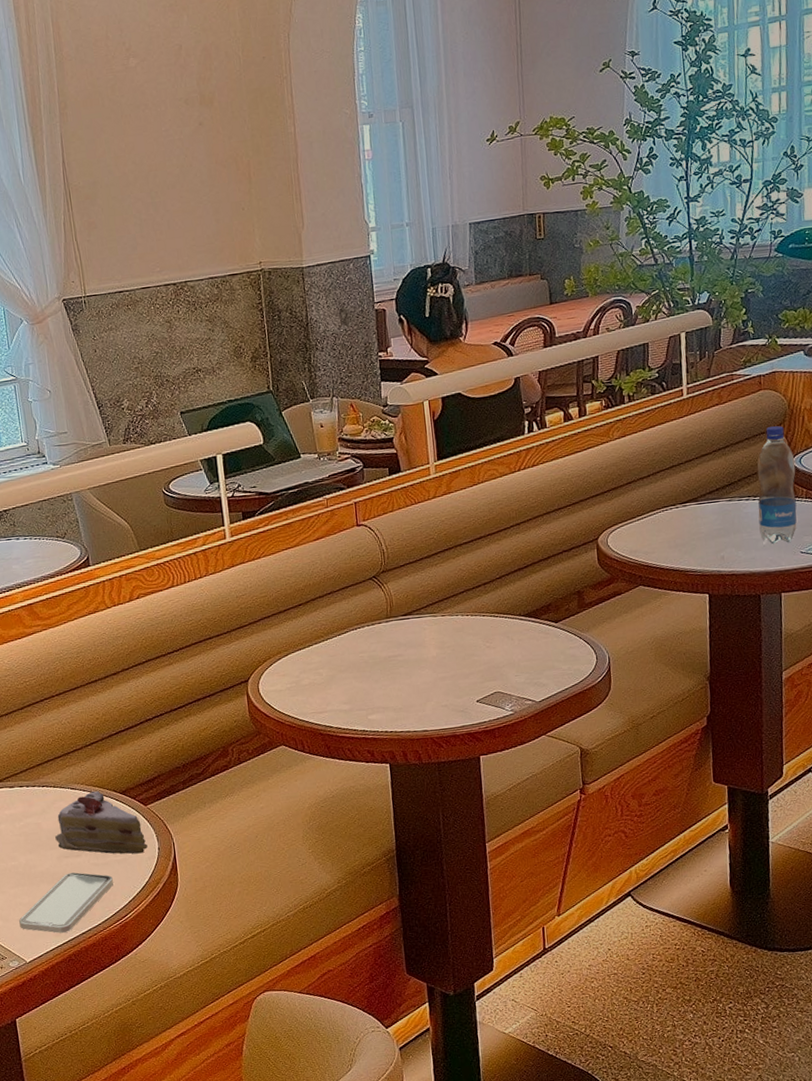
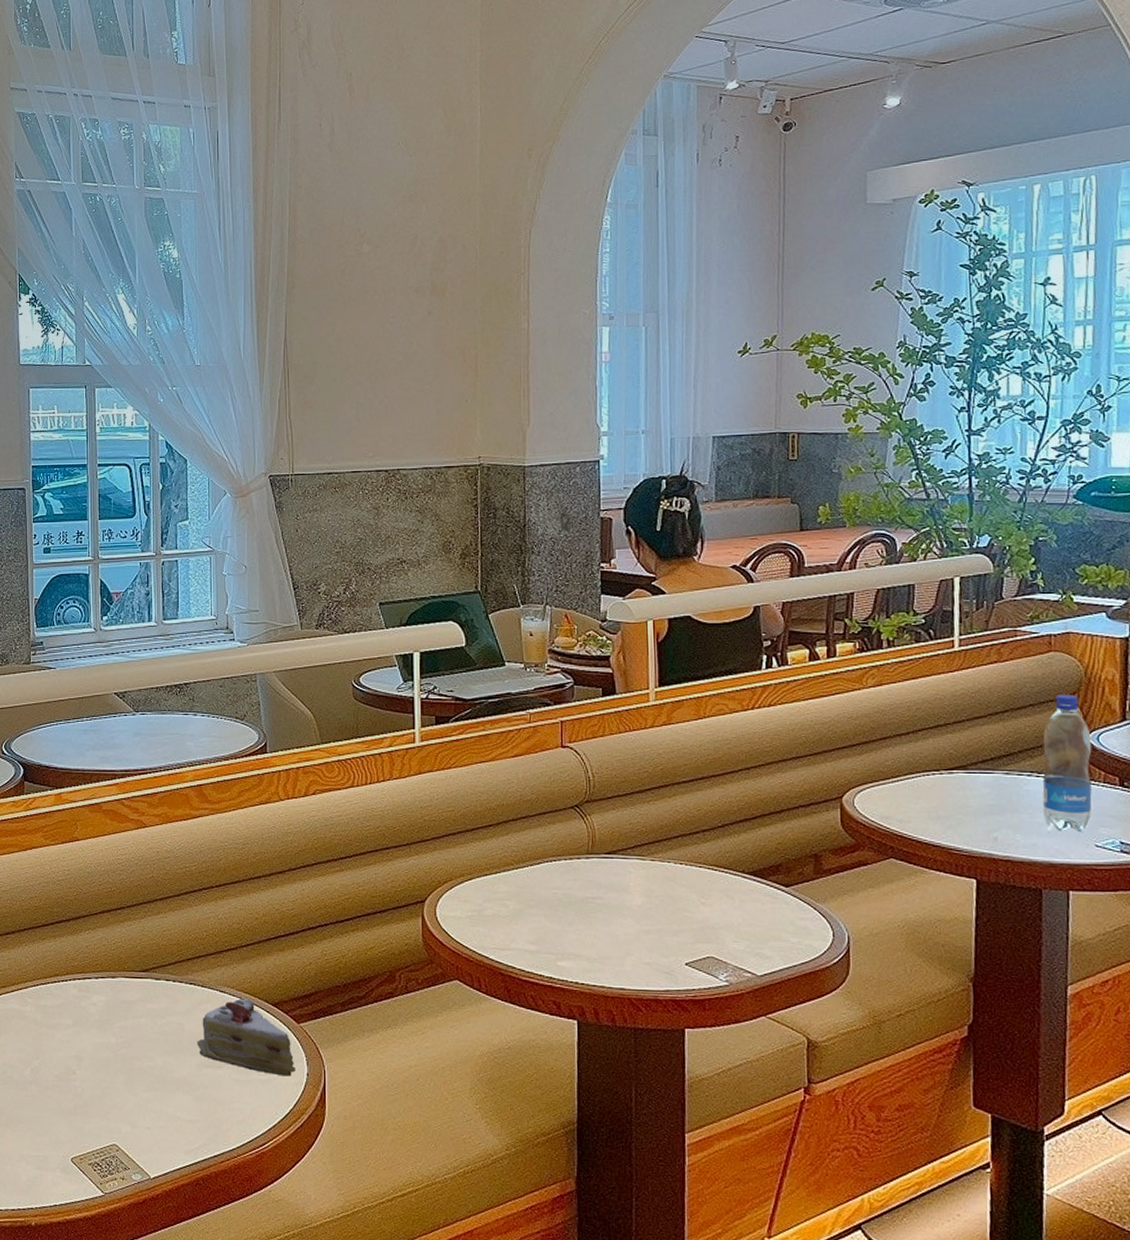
smartphone: present [19,872,113,933] -> none [148,1085,254,1152]

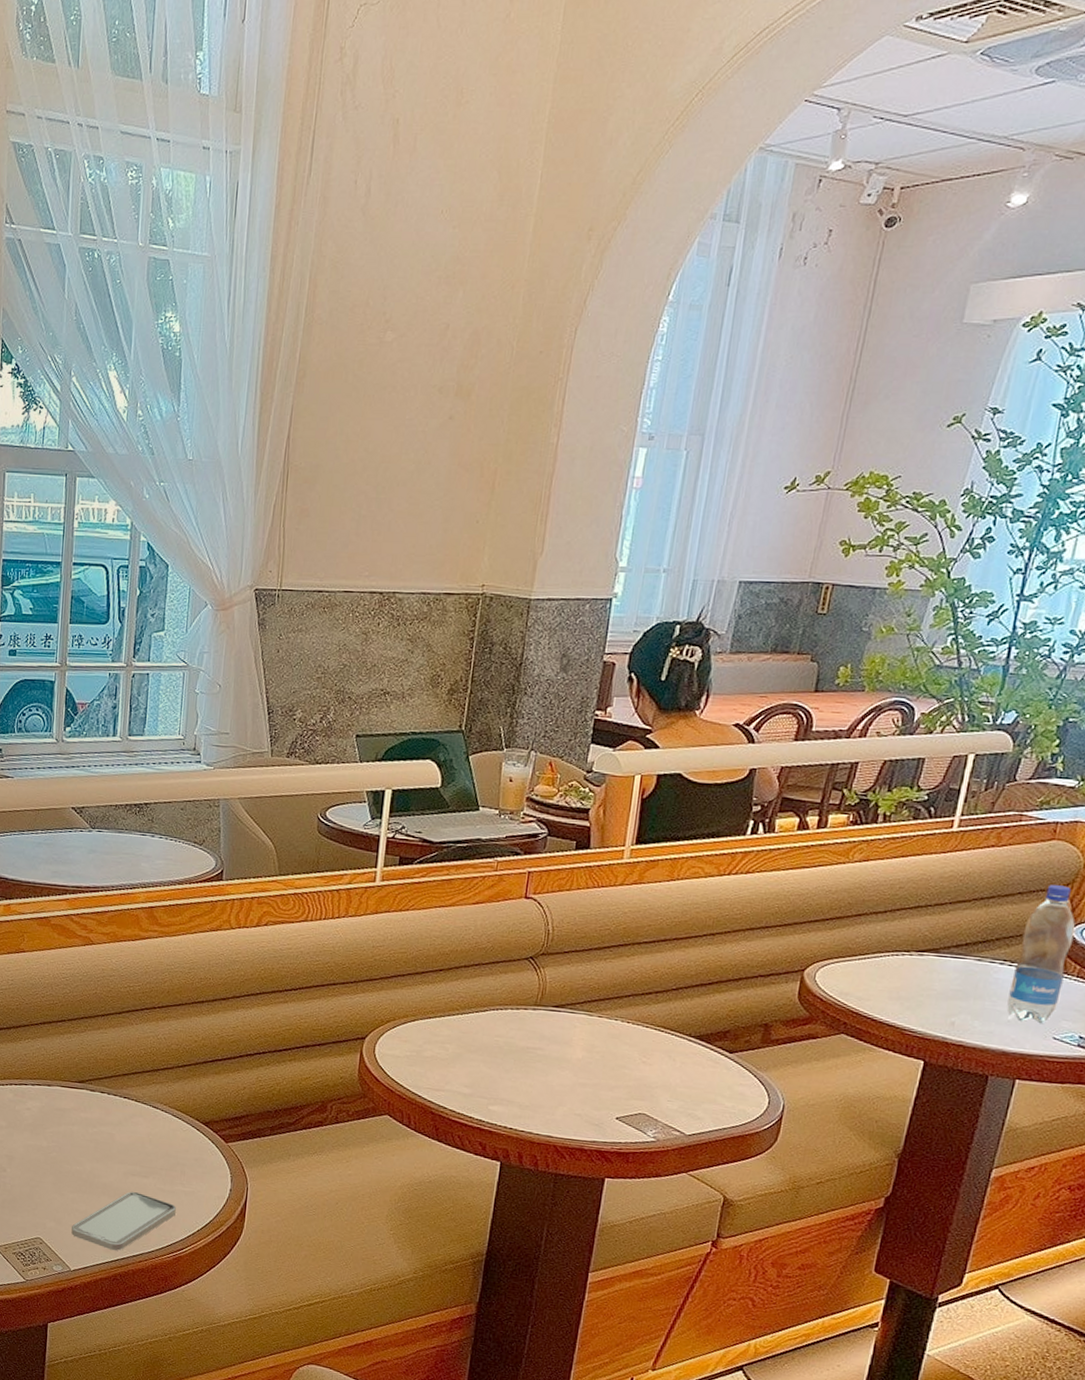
smartphone: none [148,1085,254,1152] -> present [71,1192,176,1251]
cake: present [197,998,295,1077] -> none [126,1115,219,1191]

